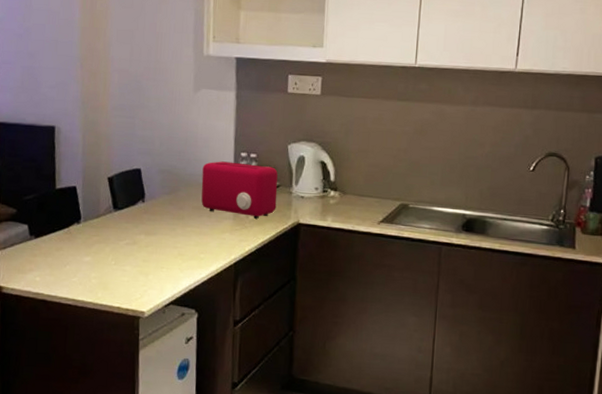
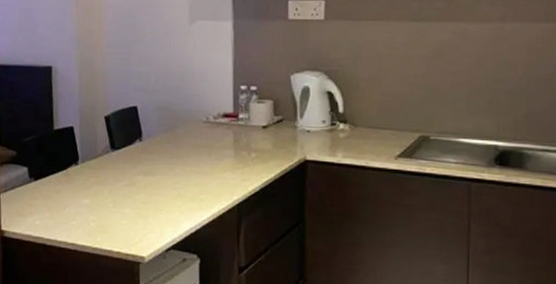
toaster: present [201,161,278,219] -> none [200,95,281,156]

